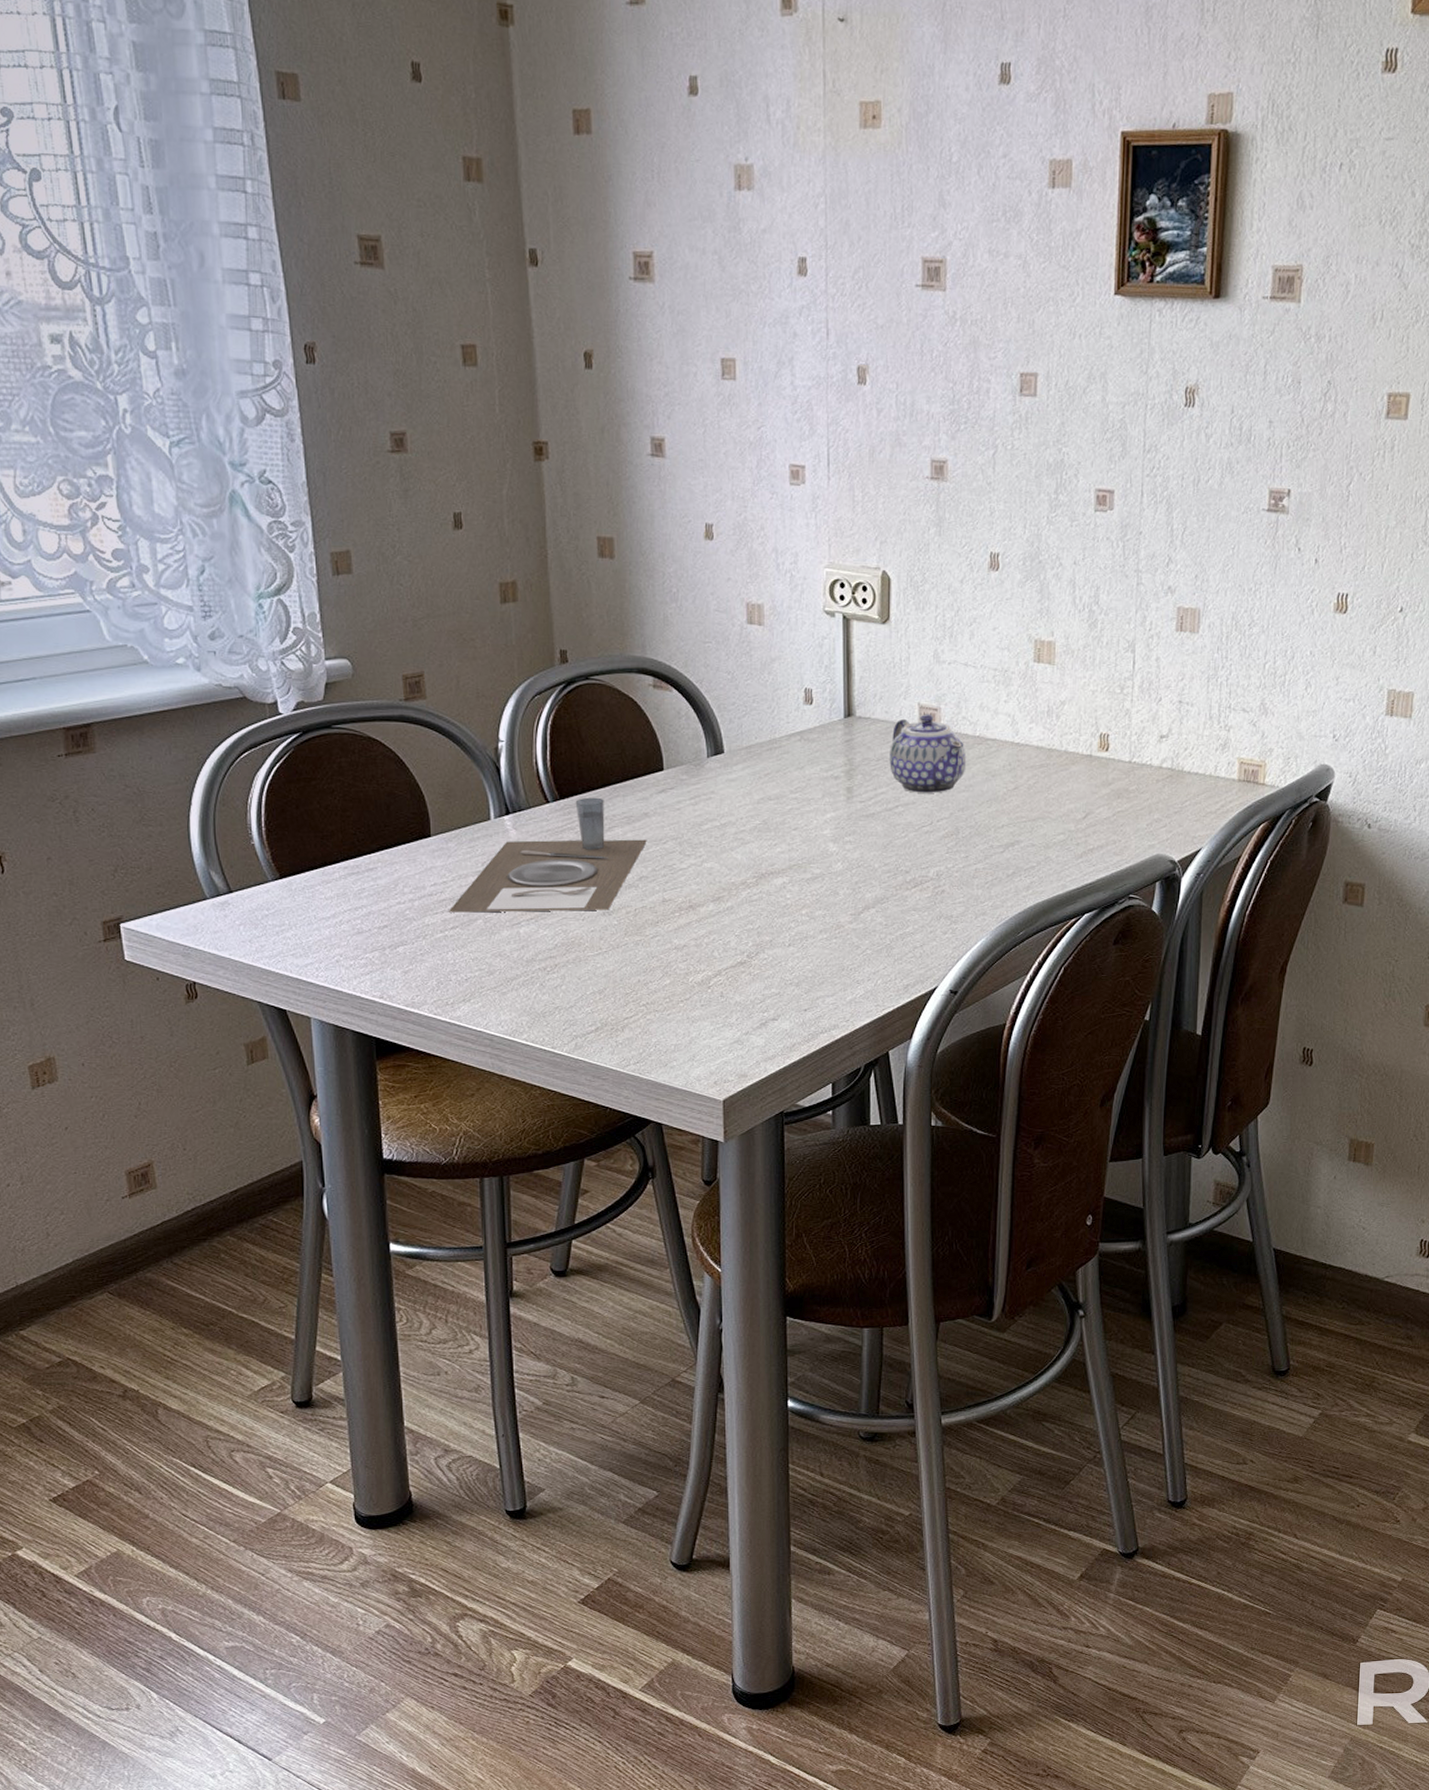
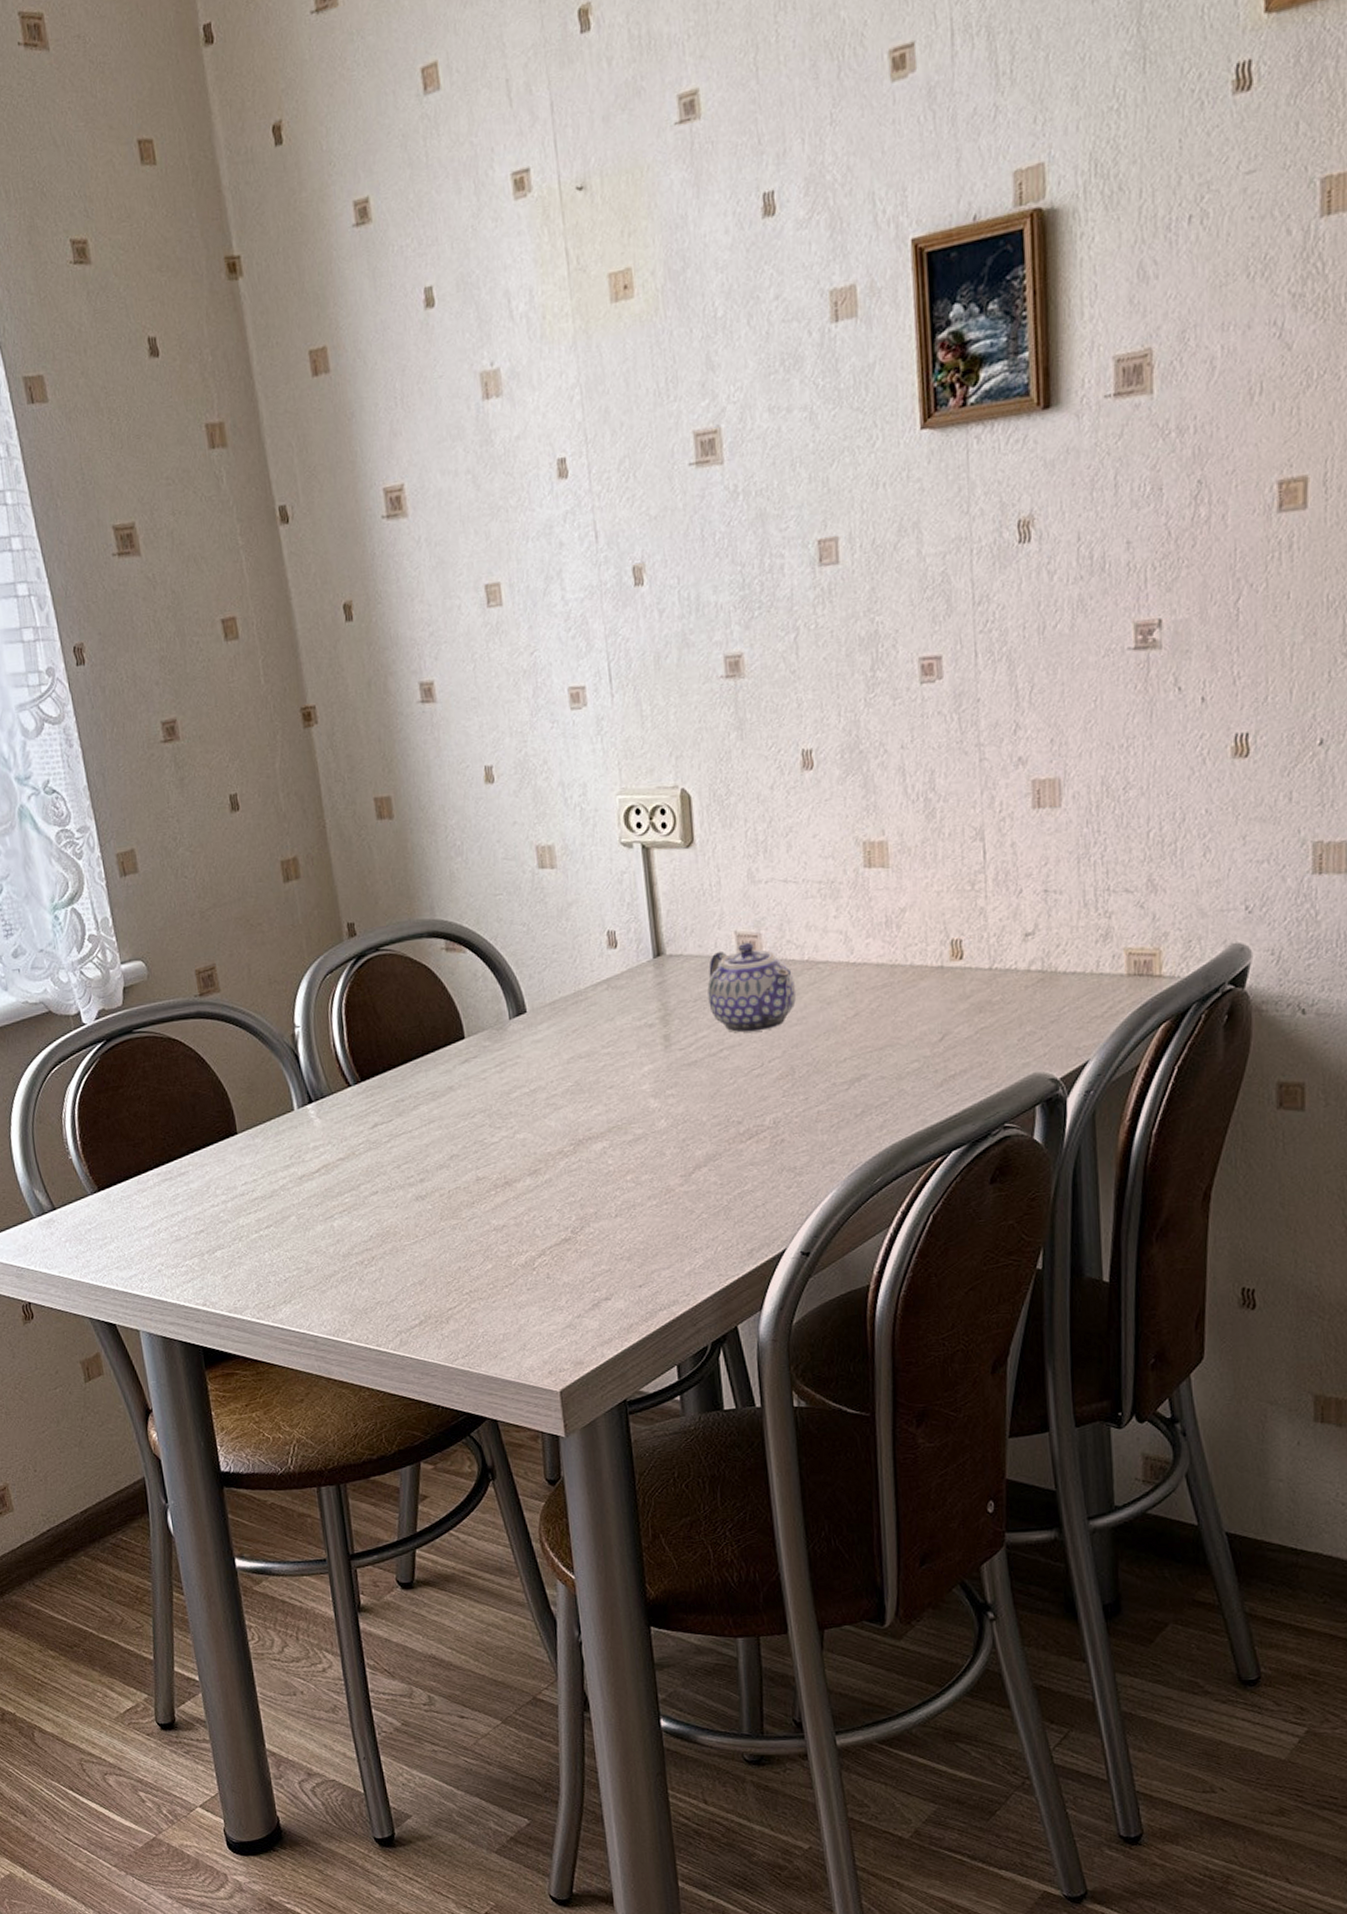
place setting: present [448,797,647,913] -> none [261,1075,455,1211]

